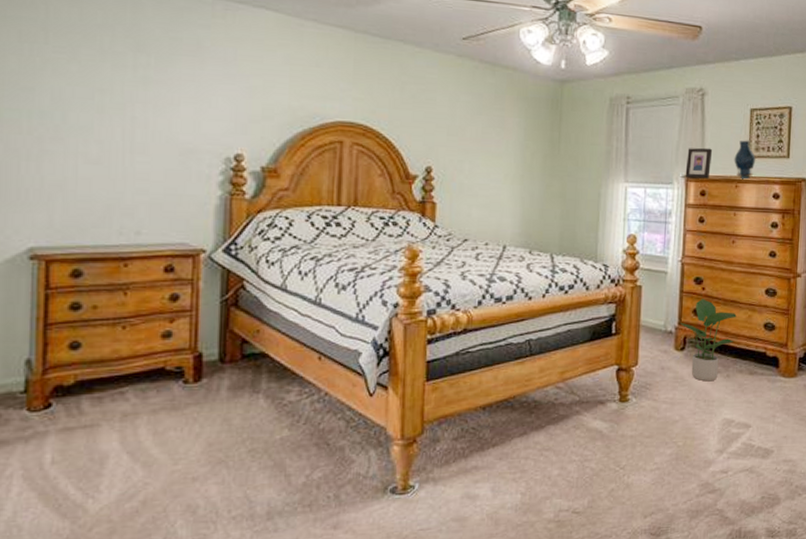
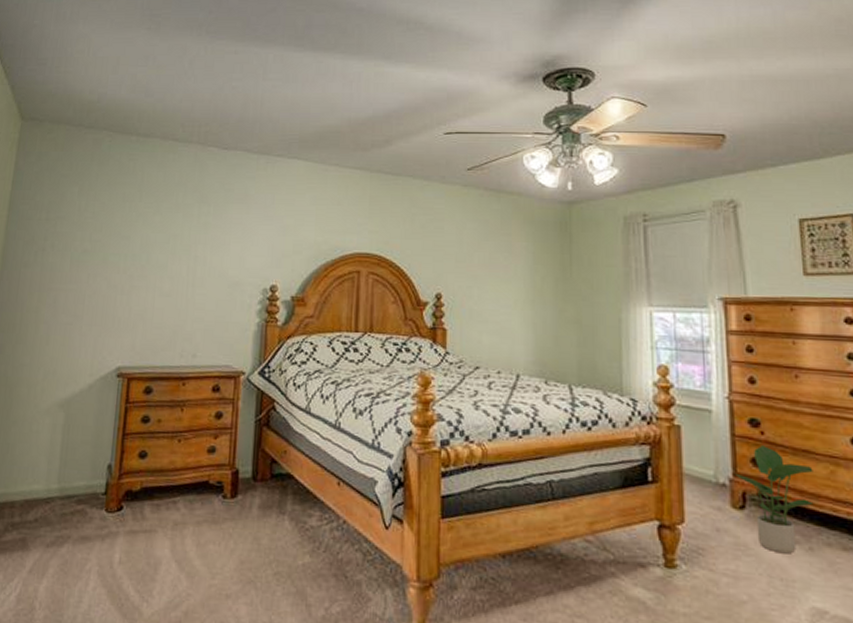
picture frame: present [685,147,713,179] -> none [722,265,755,301]
vase: present [734,140,756,180] -> none [784,255,815,301]

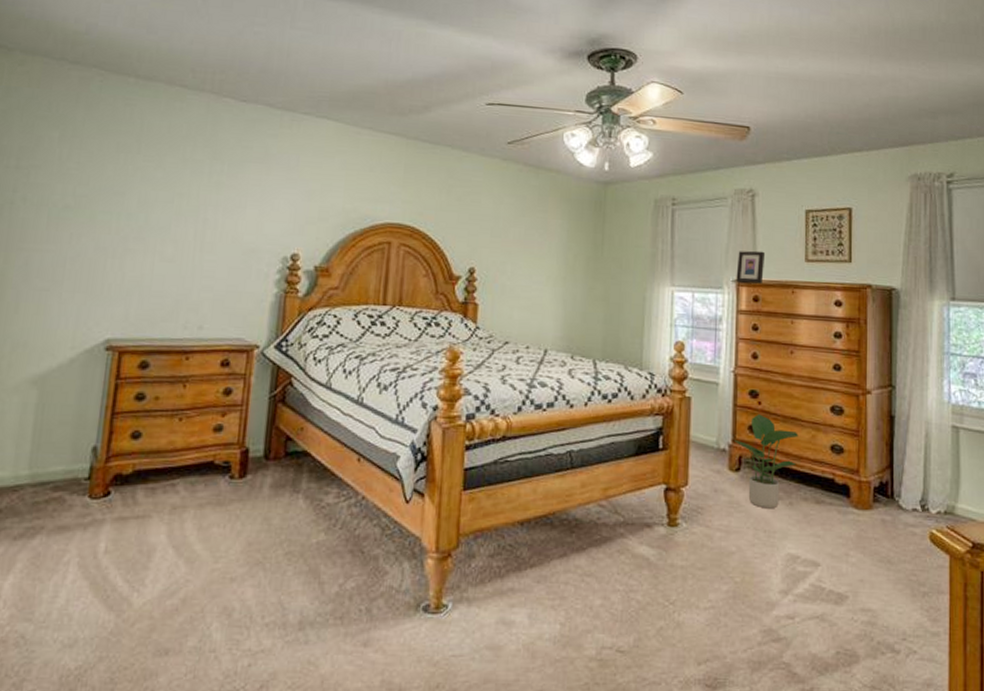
picture frame: none [722,265,755,301] -> present [736,250,766,284]

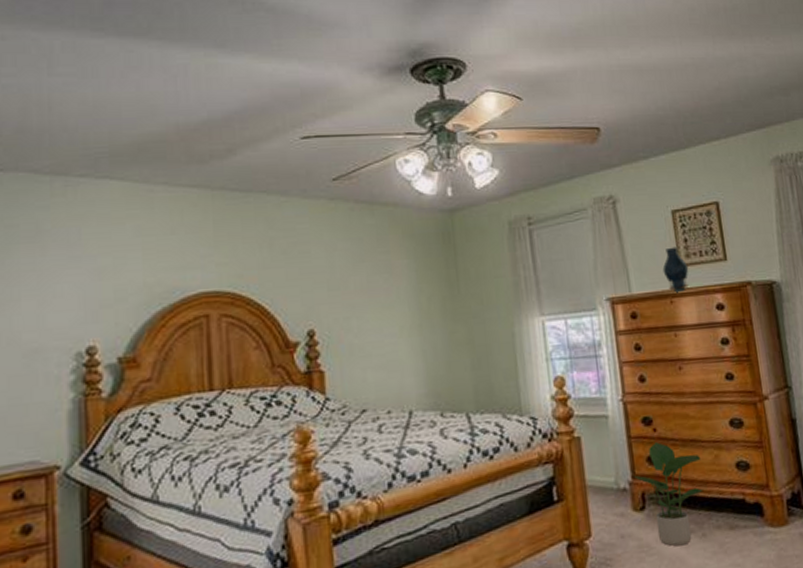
picture frame: present [736,250,766,284] -> none [607,262,638,300]
vase: none [789,243,814,285] -> present [662,246,690,293]

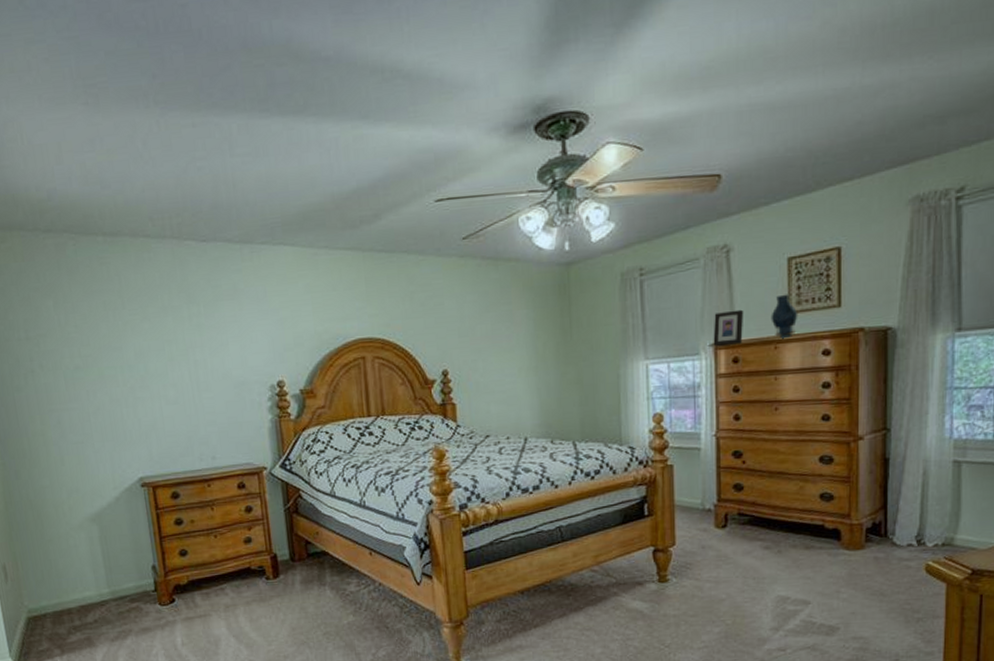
picture frame: none [607,262,638,300] -> present [713,309,744,346]
potted plant: present [633,442,703,547] -> none [718,473,786,559]

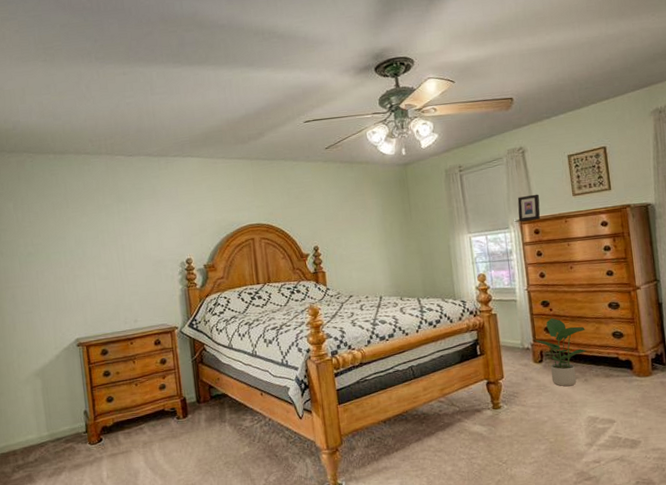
potted plant: none [718,473,786,559] -> present [534,318,587,387]
vase: present [771,294,798,339] -> none [559,181,580,215]

